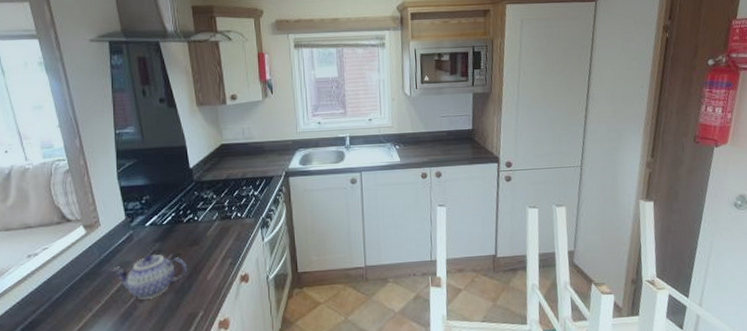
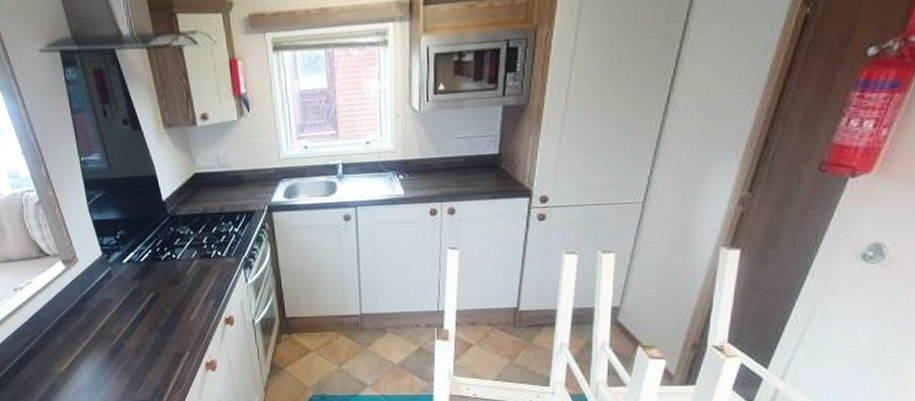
teapot: present [112,254,187,300] -> none [95,292,169,337]

